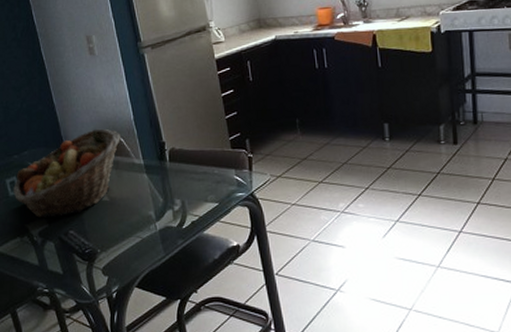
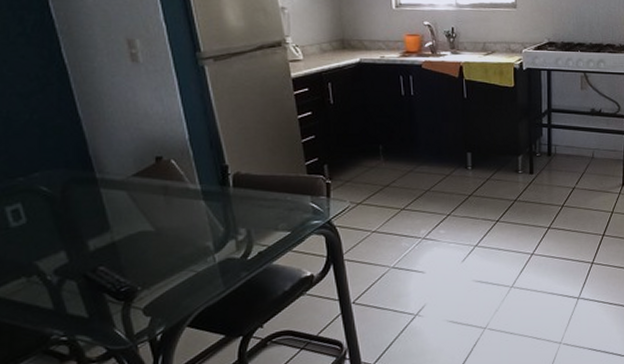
fruit basket: present [13,128,120,217] -> none [17,148,171,252]

